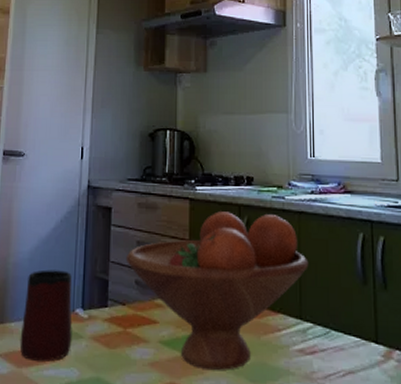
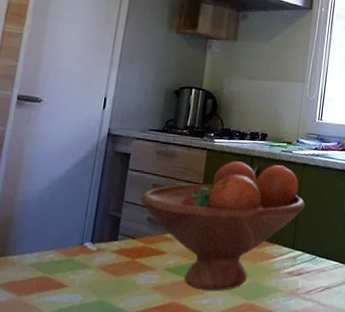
mug: present [19,270,72,361] -> none [21,208,83,289]

